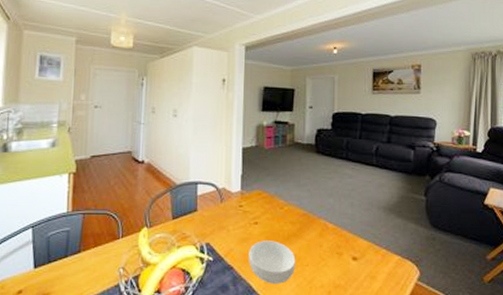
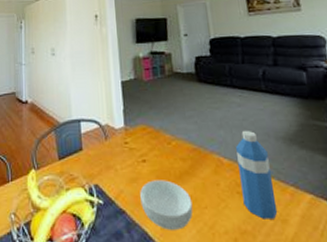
water bottle: none [341,199,369,276] -> present [236,130,278,219]

